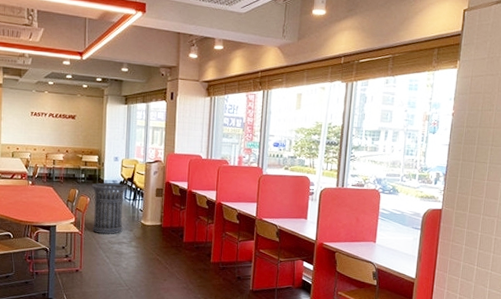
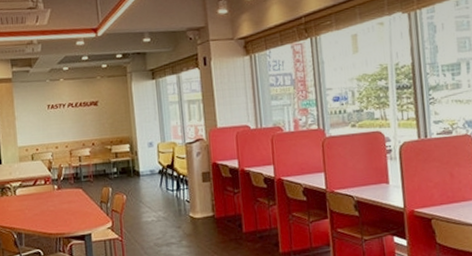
trash can: present [91,183,127,235] -> none [126,173,170,237]

